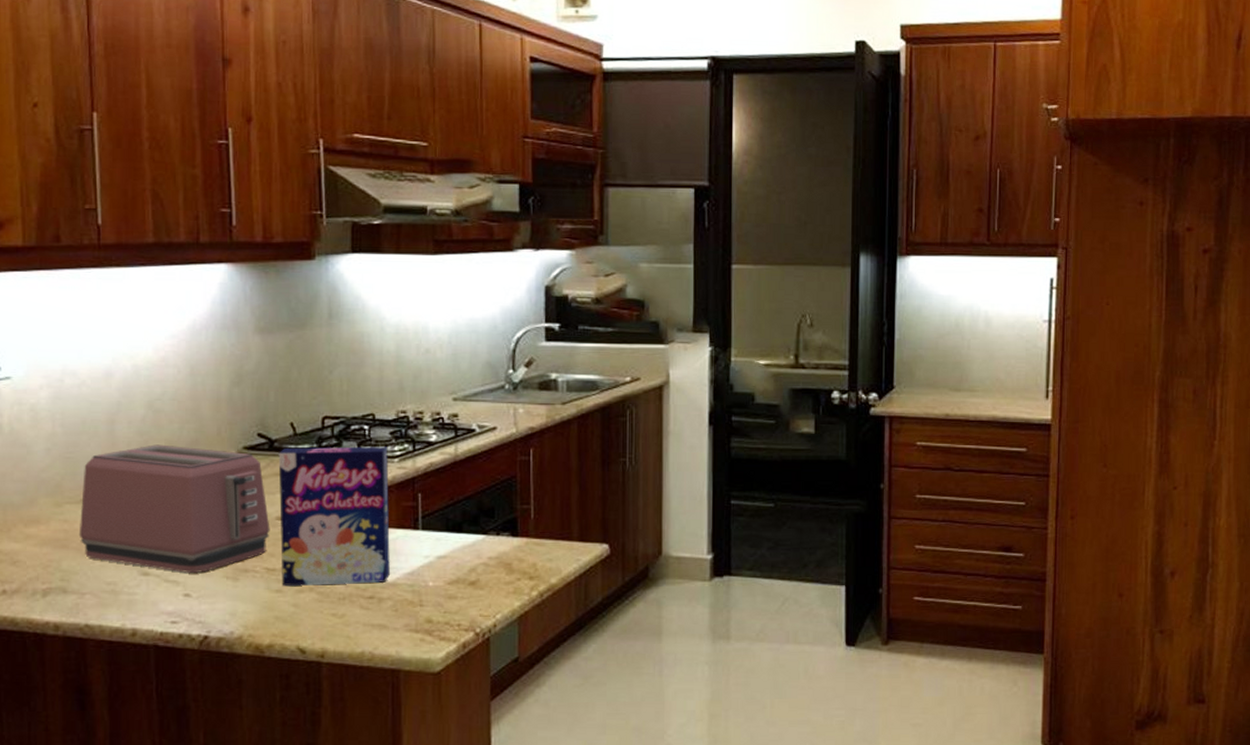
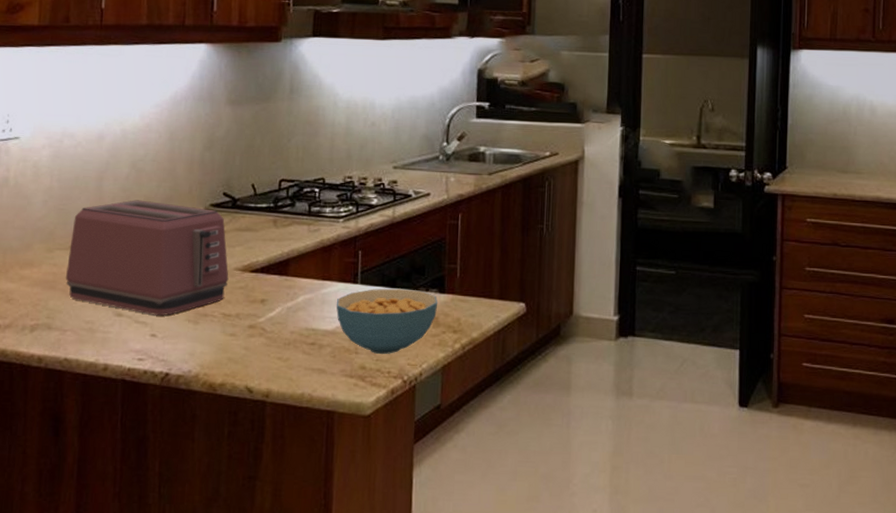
cereal box: present [278,446,390,586] -> none [236,206,335,331]
cereal bowl: none [395,533,511,606] -> present [336,288,438,355]

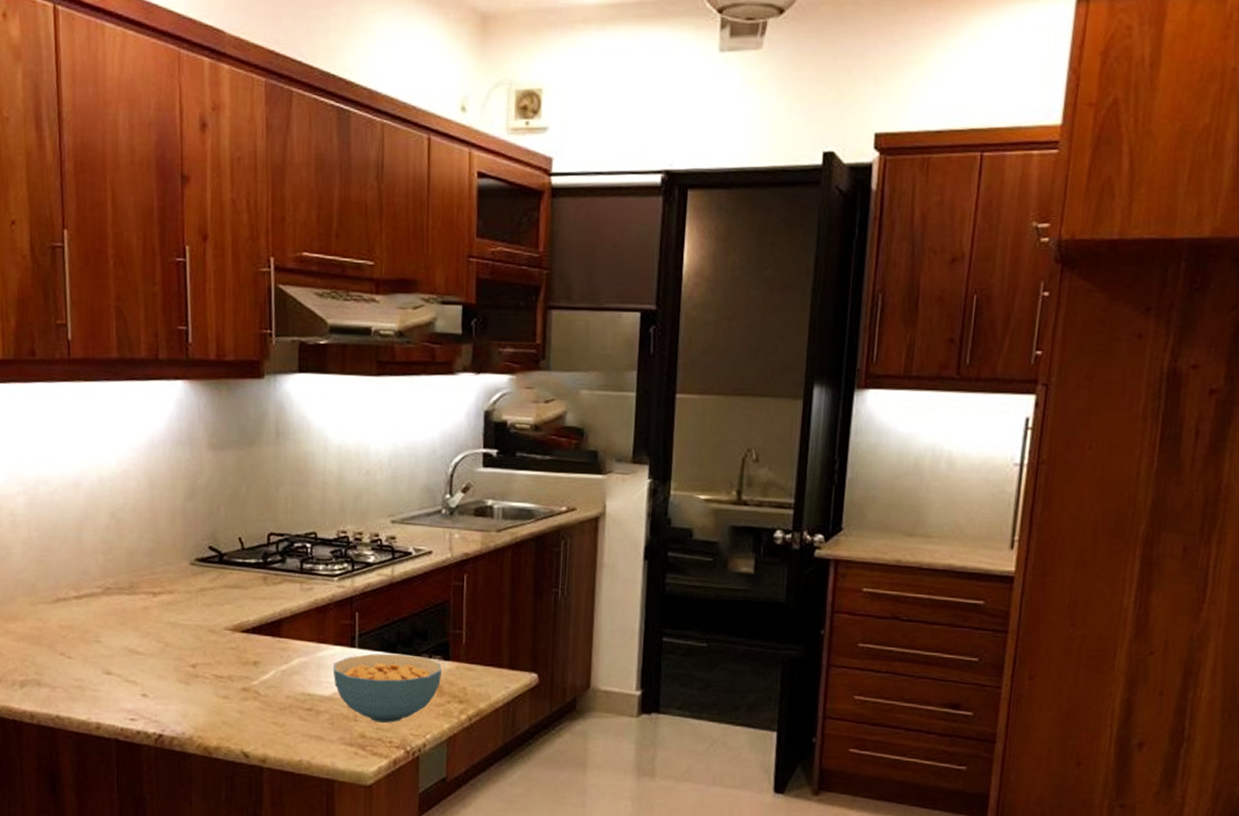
toaster: present [65,200,229,316] -> none [51,552,219,676]

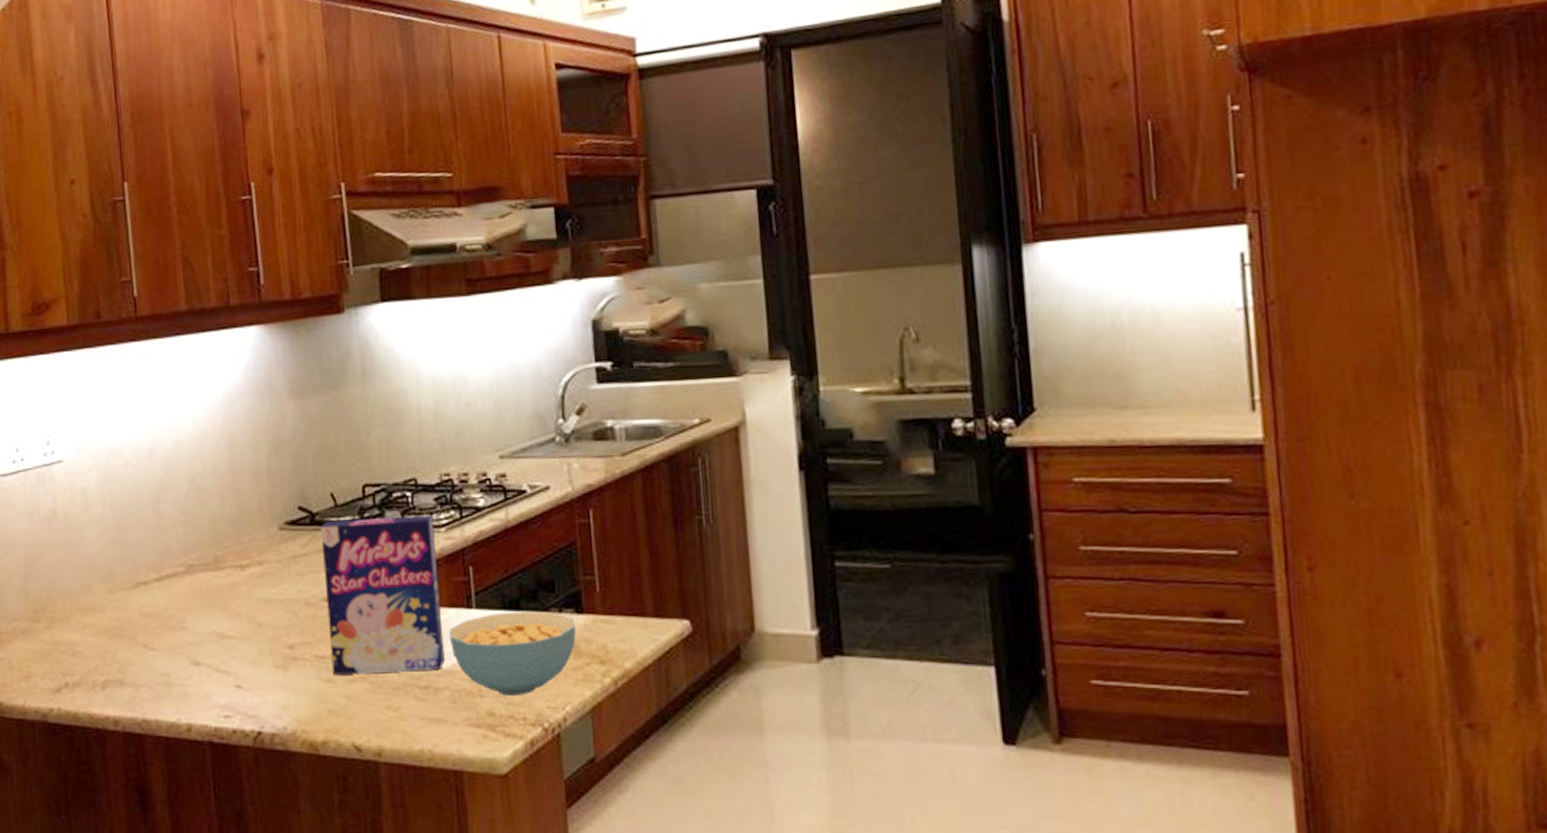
cereal box: none [227,562,329,696] -> present [320,515,445,675]

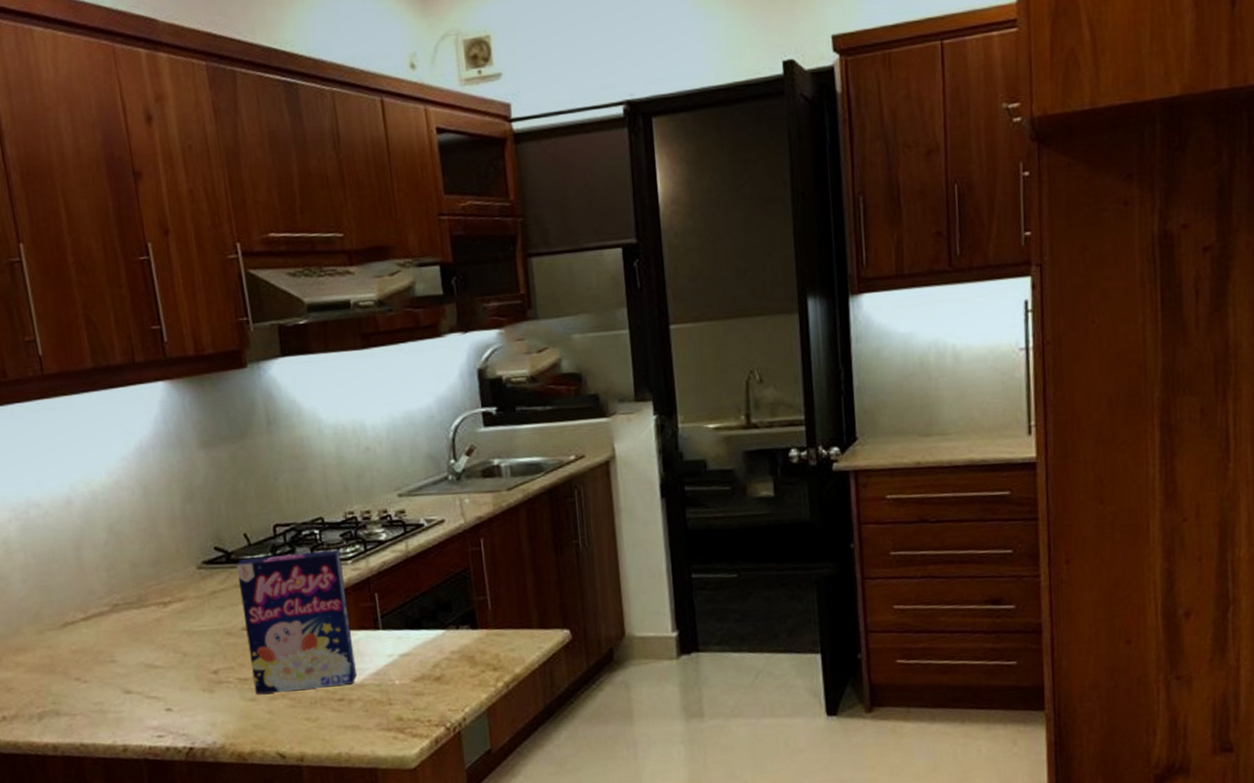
cereal bowl: present [449,611,577,697] -> none [359,629,472,703]

